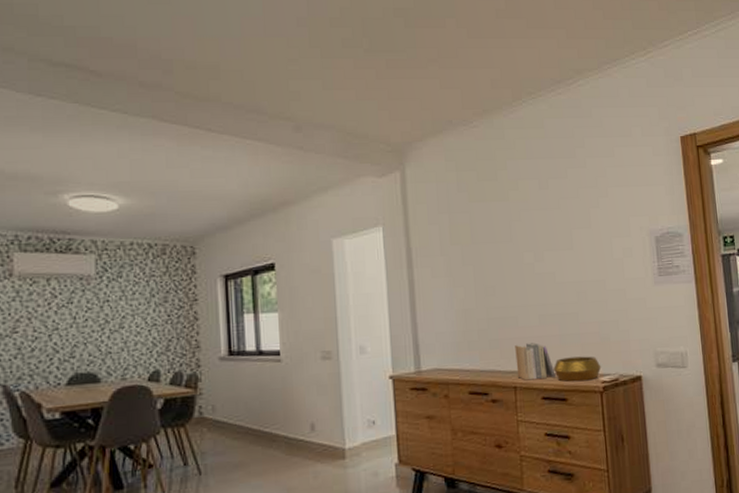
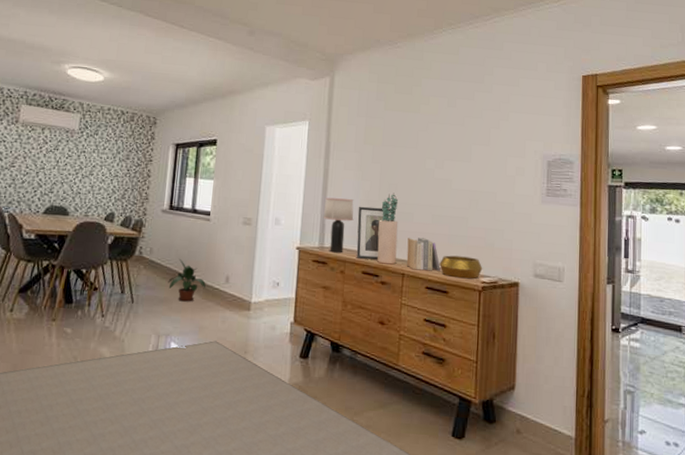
potted plant: none [240,413,287,463] -> present [168,259,206,302]
table lamp: none [415,311,451,376] -> present [323,197,354,253]
picture frame: none [454,315,497,378] -> present [356,206,394,260]
vase: none [480,296,505,380] -> present [377,192,399,265]

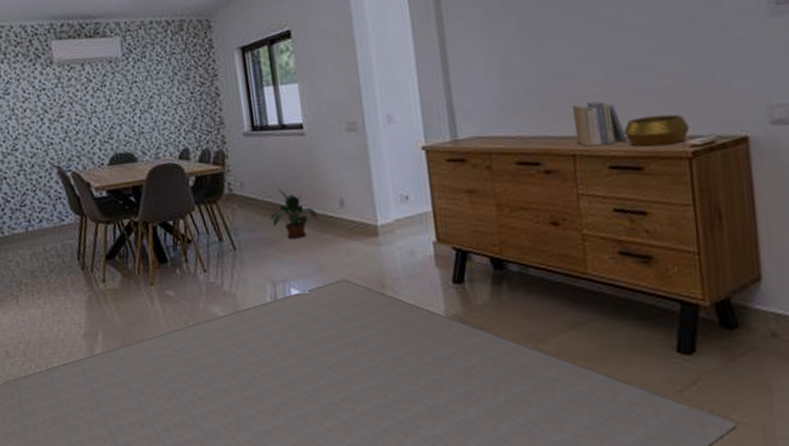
table lamp: present [323,197,354,253] -> none [448,70,492,145]
picture frame: present [356,206,394,260] -> none [495,71,549,146]
vase: present [377,192,399,265] -> none [526,48,561,148]

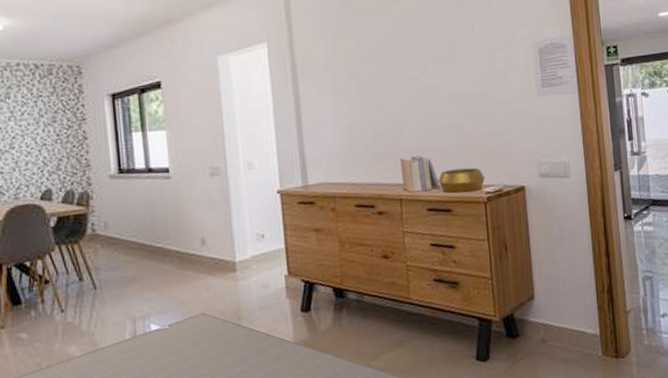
potted plant: present [270,189,317,239] -> none [133,229,179,277]

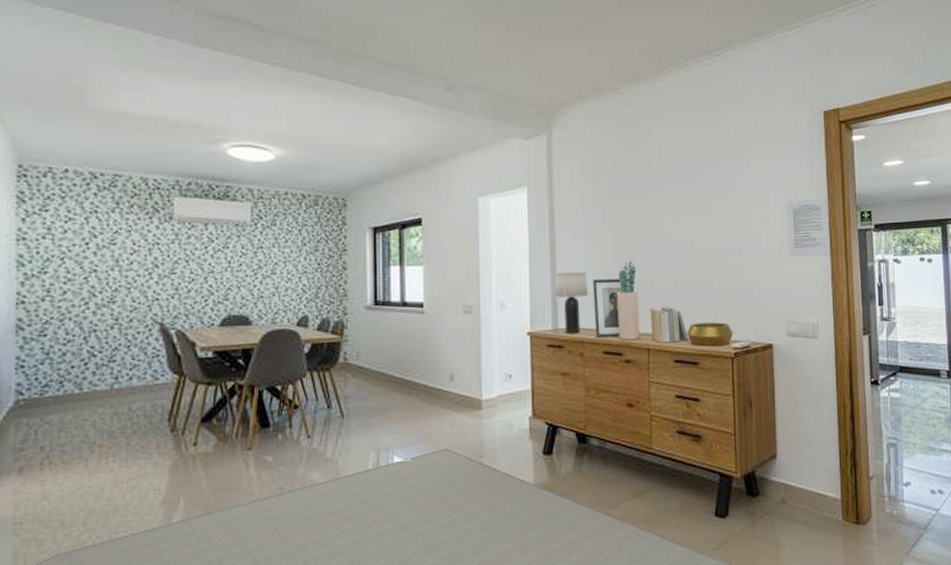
table lamp: none [301,126,337,190] -> present [554,272,589,334]
picture frame: none [340,129,382,191] -> present [592,278,633,337]
vase: none [365,110,391,193] -> present [617,260,640,341]

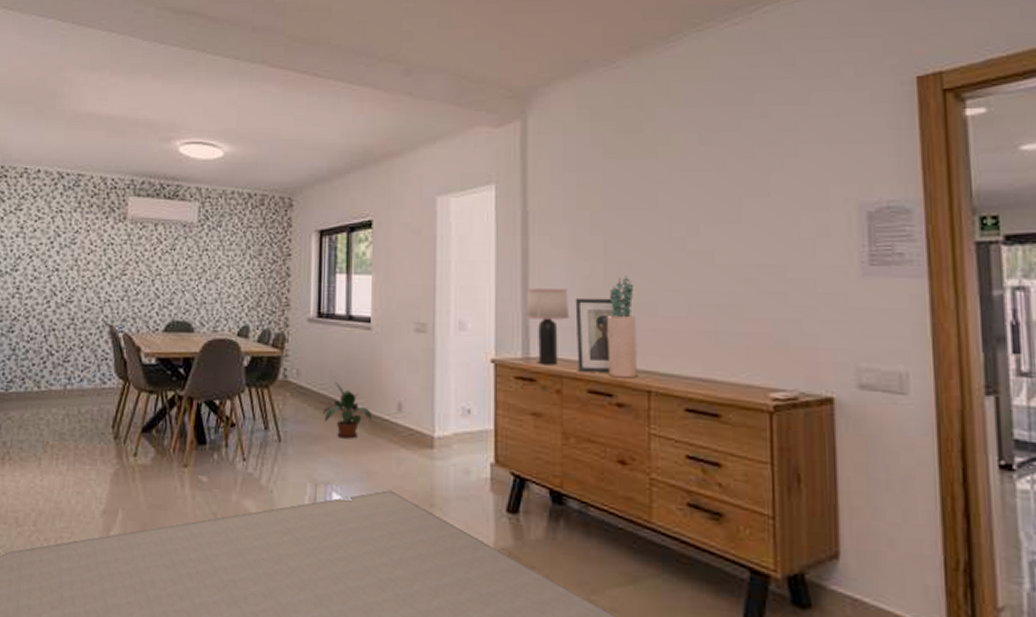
potted plant: none [382,361,427,409] -> present [322,382,372,439]
books: present [650,307,689,343] -> none [652,338,706,386]
decorative bowl: present [687,322,734,347] -> none [704,361,773,396]

